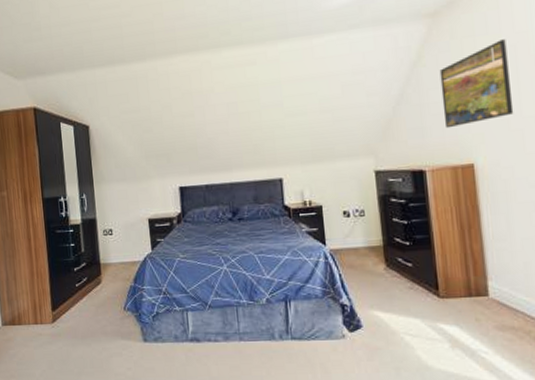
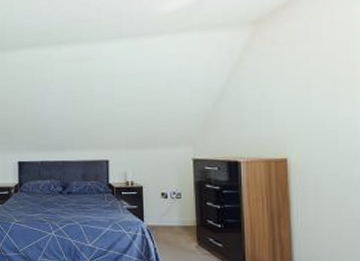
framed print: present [439,39,514,129] -> none [259,47,329,125]

